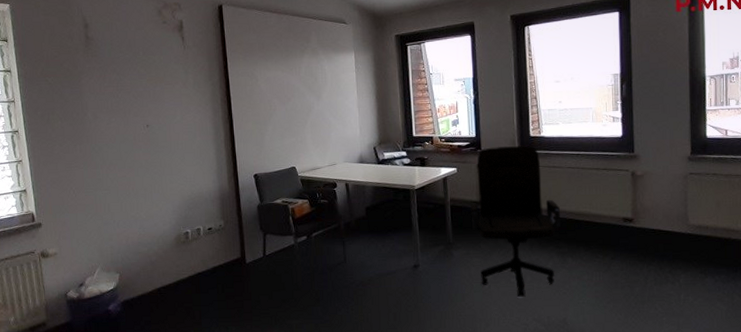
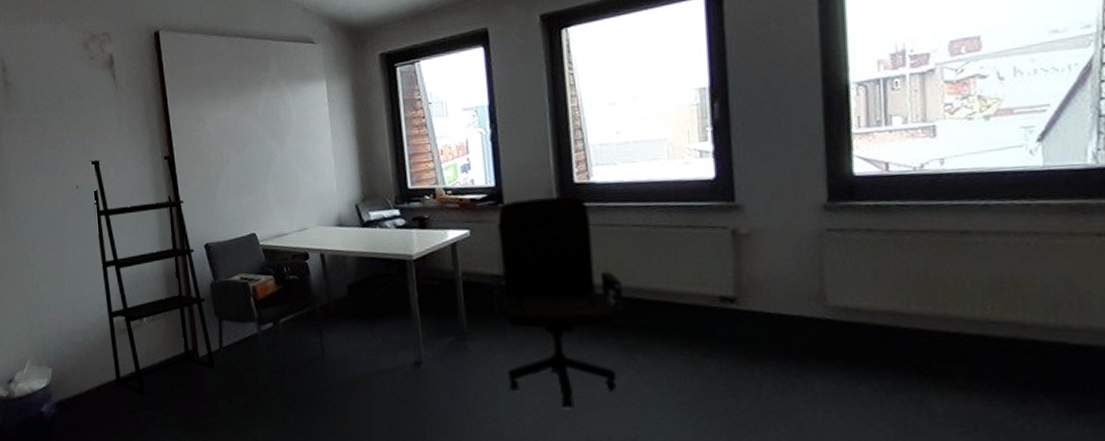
shelving unit: none [159,103,260,294] -> present [89,155,216,395]

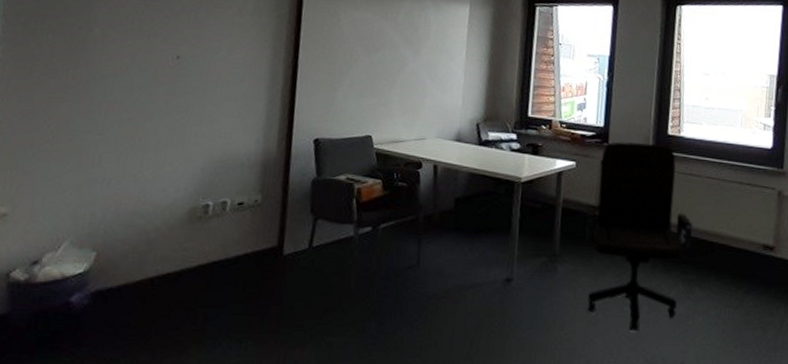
shelving unit: present [89,155,216,395] -> none [176,32,303,291]

